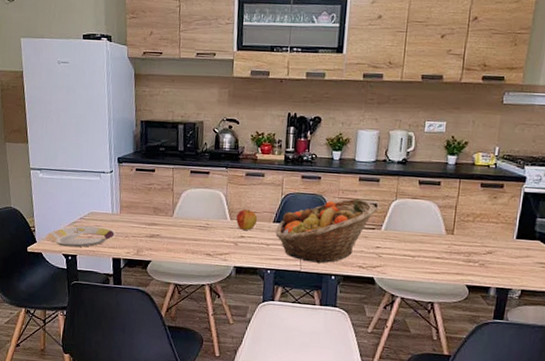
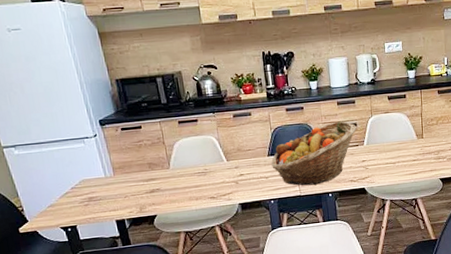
plate: present [45,225,116,248] -> none [37,192,114,220]
apple: present [236,209,258,230] -> none [232,148,253,168]

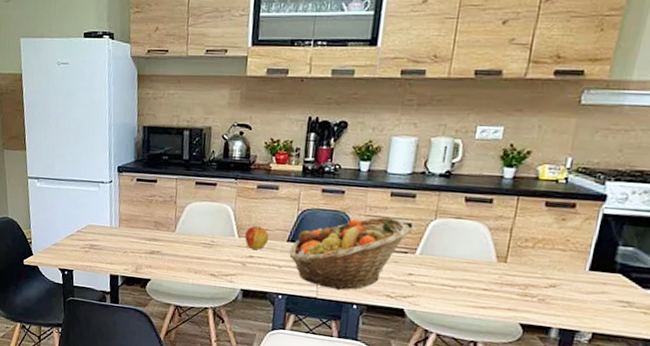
apple: none [232,148,253,168] -> present [245,225,270,250]

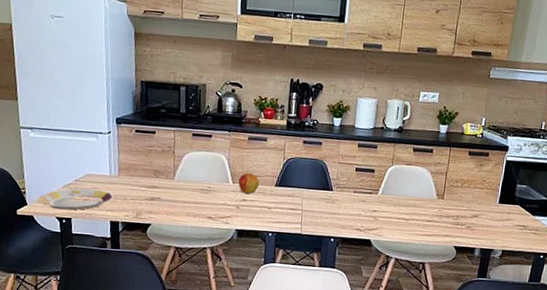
plate: none [42,239,114,262] -> present [37,188,114,211]
fruit basket: present [289,216,410,291] -> none [277,163,374,227]

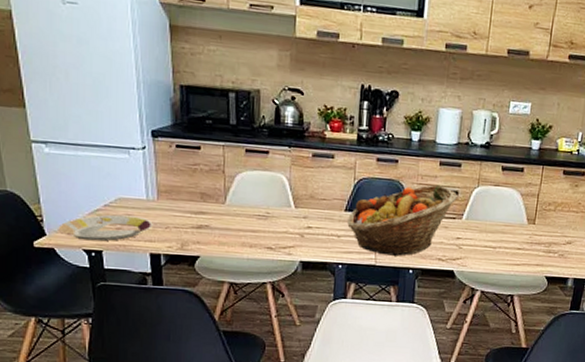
apple: present [238,172,260,194] -> none [302,195,327,220]
fruit basket: none [277,163,374,227] -> present [347,184,457,257]

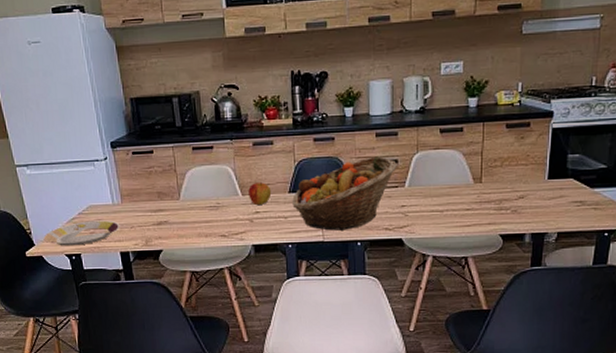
apple: none [302,195,327,220] -> present [248,181,272,205]

